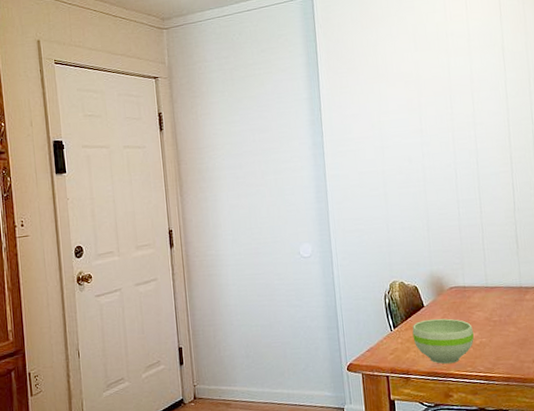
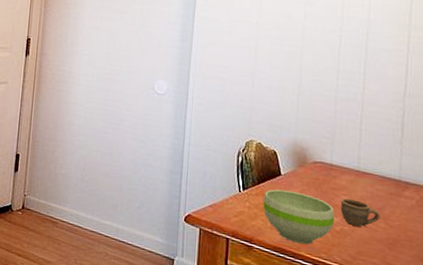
cup: none [476,312,510,337] -> present [340,198,381,228]

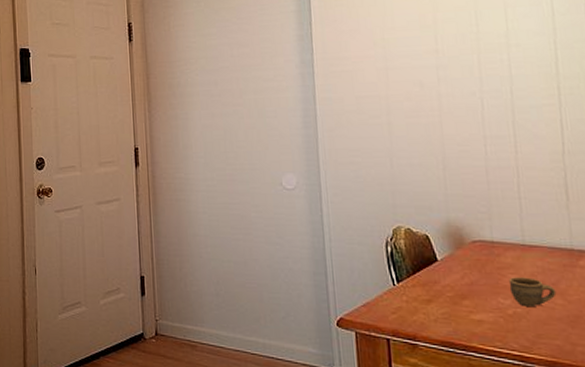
bowl: present [263,189,334,245] -> none [421,276,505,335]

